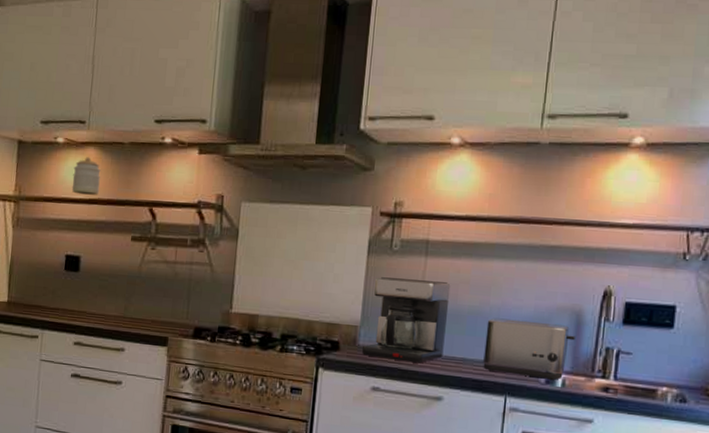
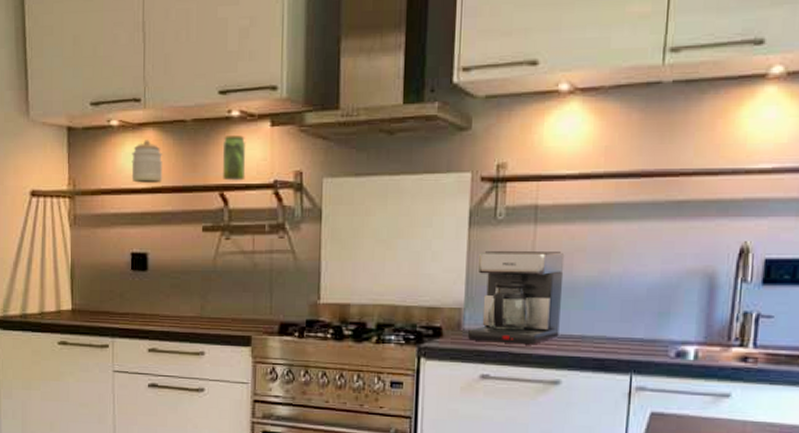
jar: none [153,158,175,200] -> present [222,134,246,182]
toaster: present [482,317,575,380] -> none [603,288,708,352]

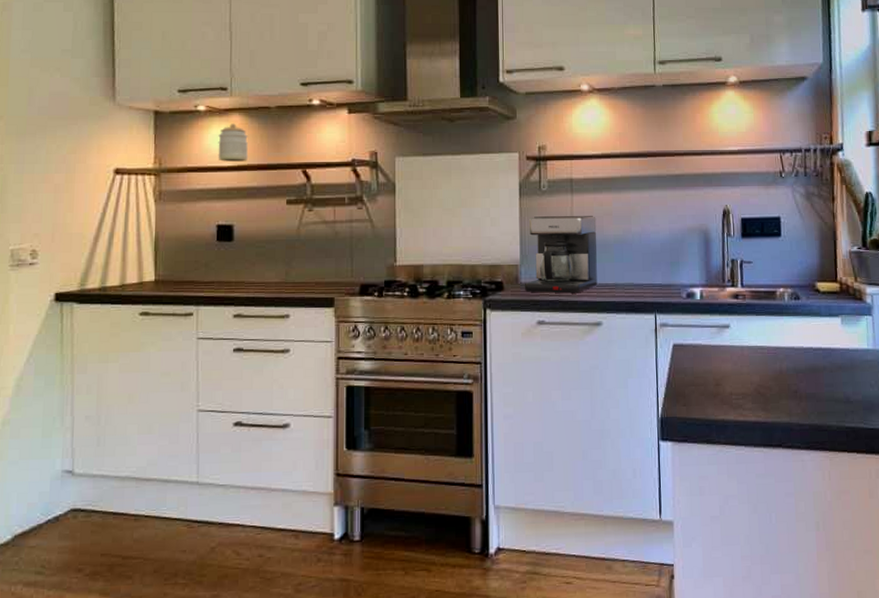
jar: present [222,134,246,182] -> none [304,120,326,161]

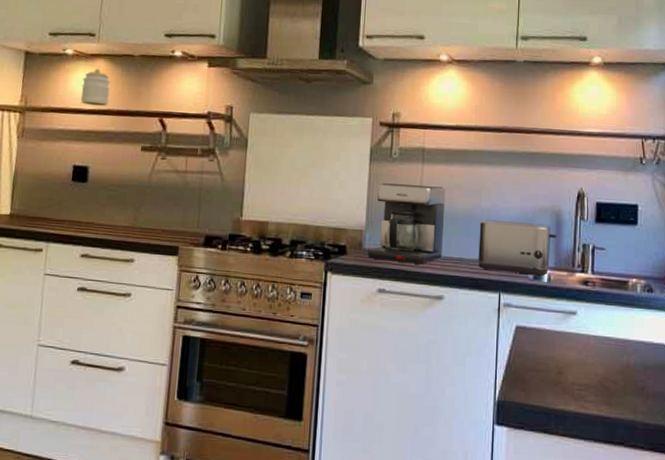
toaster: none [631,243,706,294] -> present [477,219,556,276]

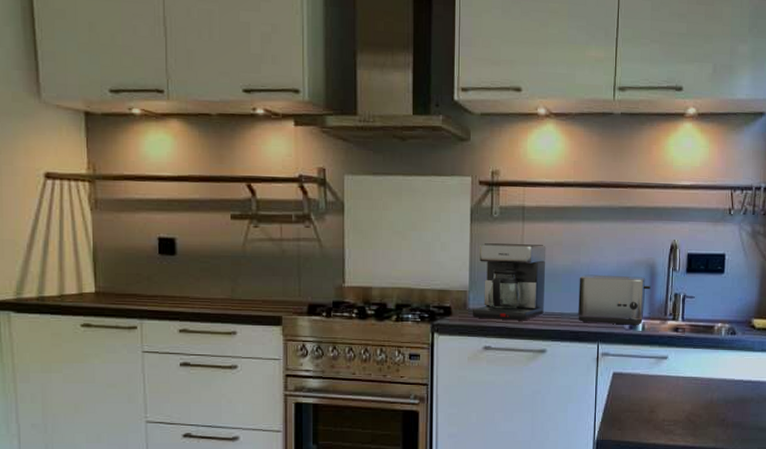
jar: present [80,68,111,106] -> none [156,130,189,172]

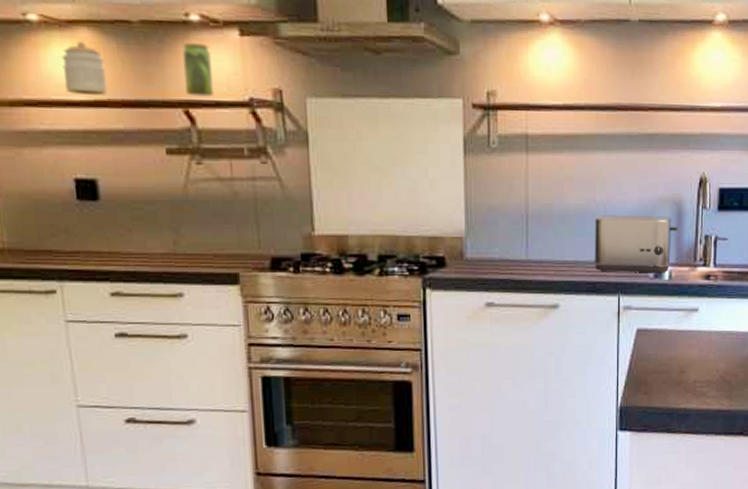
jar: none [156,130,189,172] -> present [61,41,108,95]
jar: none [248,130,272,175] -> present [182,41,214,98]
coffee maker: present [473,242,546,321] -> none [471,178,556,272]

